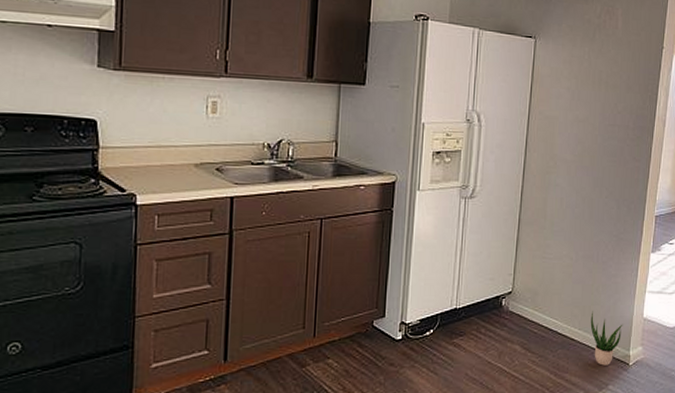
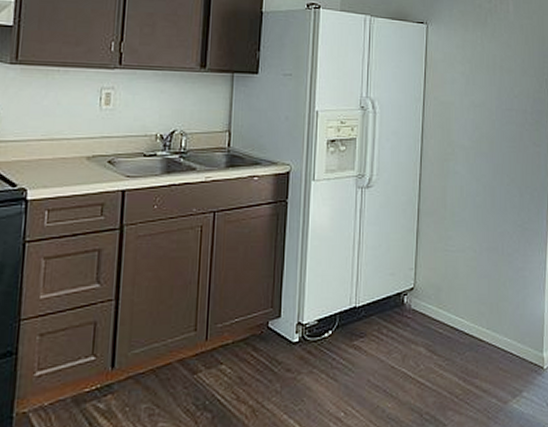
potted plant: present [590,311,623,366] -> none [499,308,534,370]

